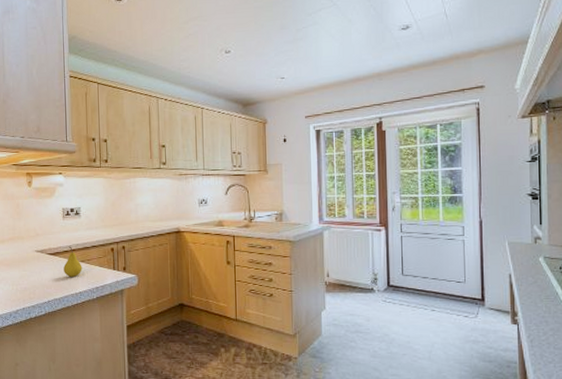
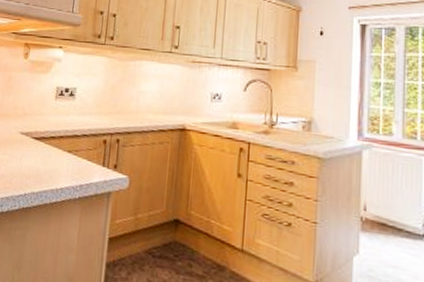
fruit: present [64,246,82,277] -> none [47,132,68,169]

